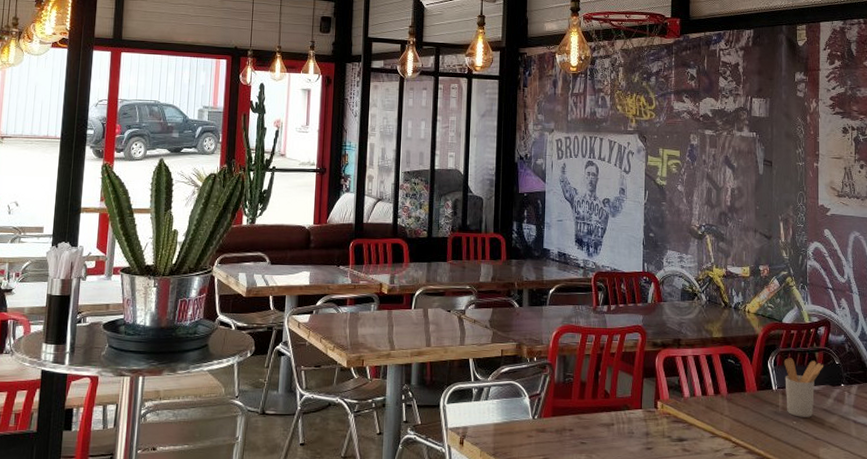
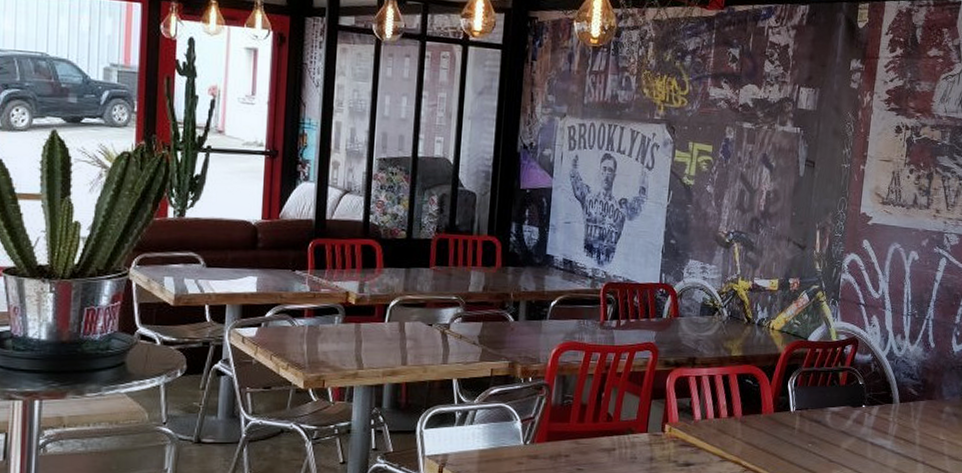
utensil holder: present [784,358,824,417] -> none [803,378,847,440]

